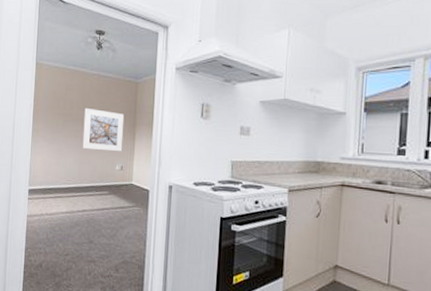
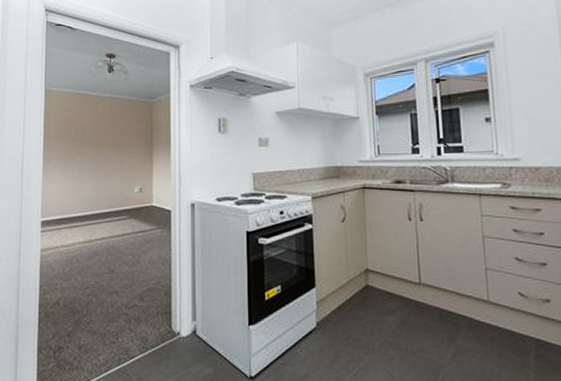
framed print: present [82,107,125,152] -> none [98,131,141,174]

